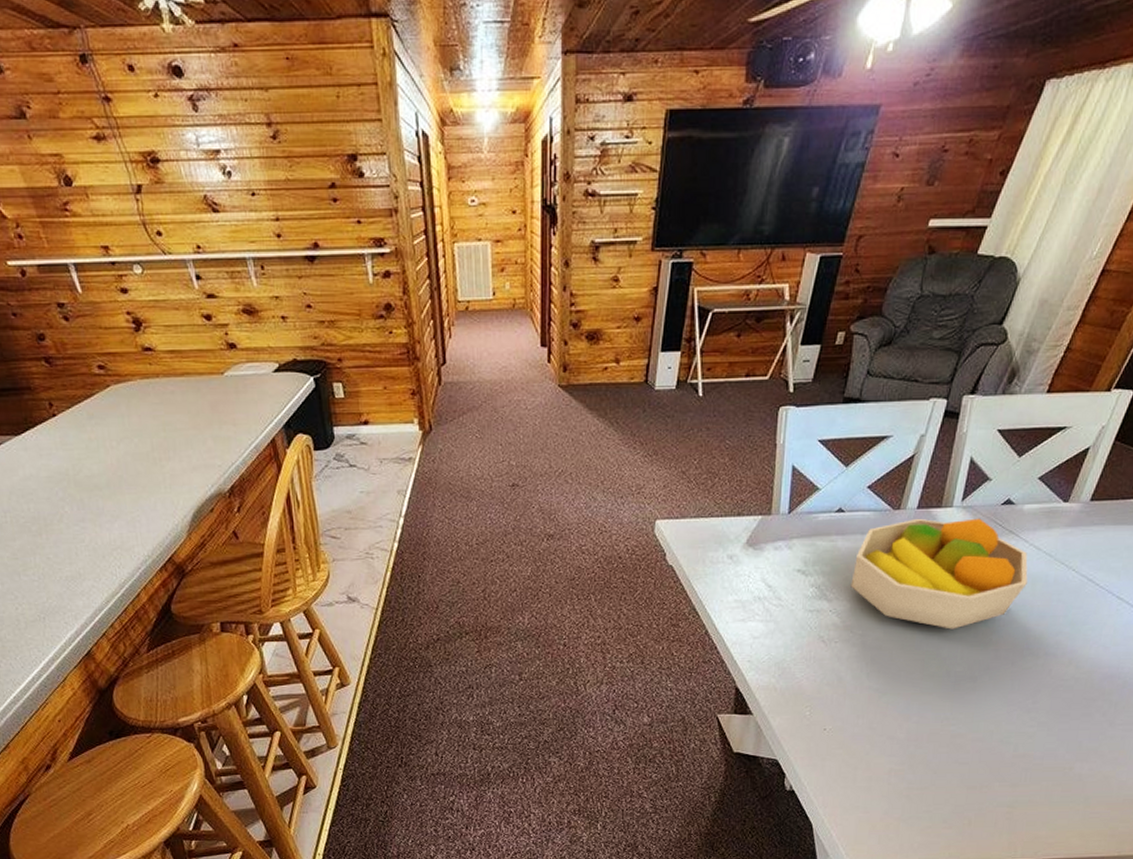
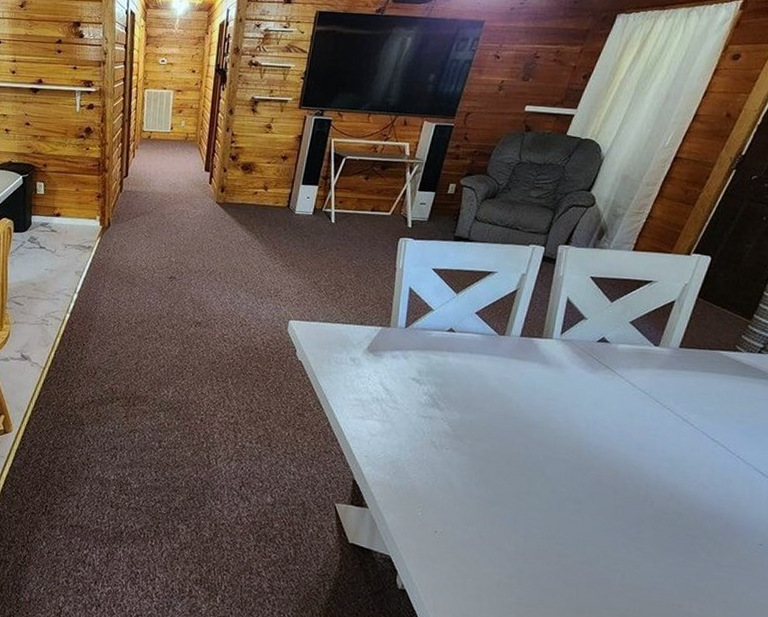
fruit bowl: present [850,518,1028,630] -> none [460,345,625,451]

